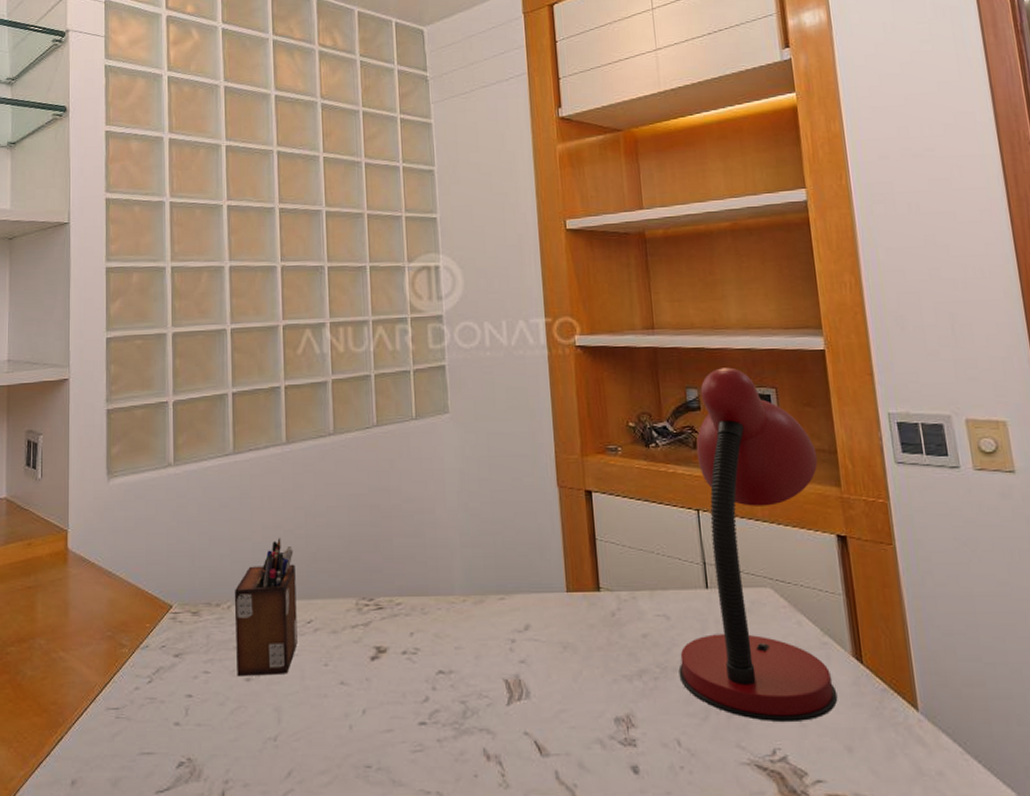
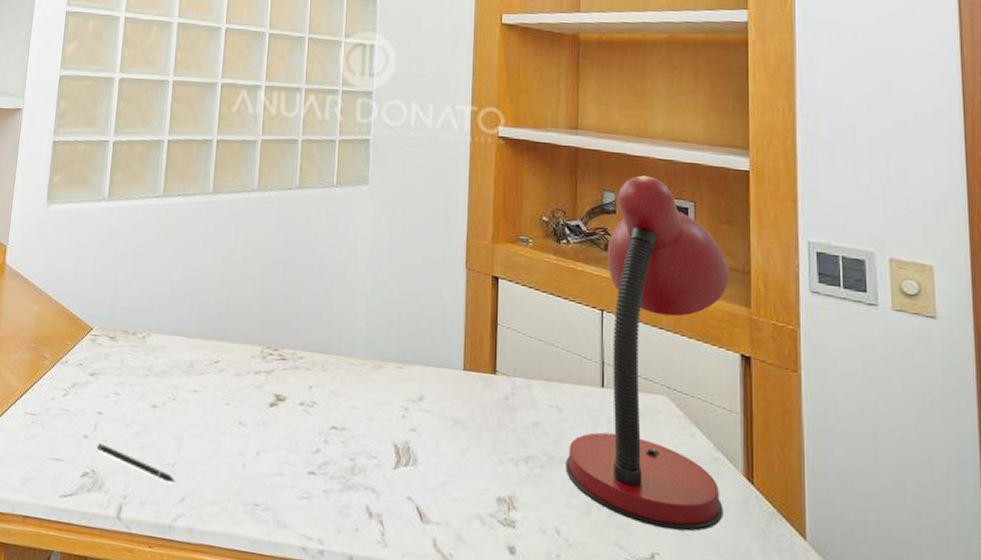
pen: none [190,729,280,759] -> present [96,443,176,483]
desk organizer: present [234,538,298,676] -> none [144,280,209,407]

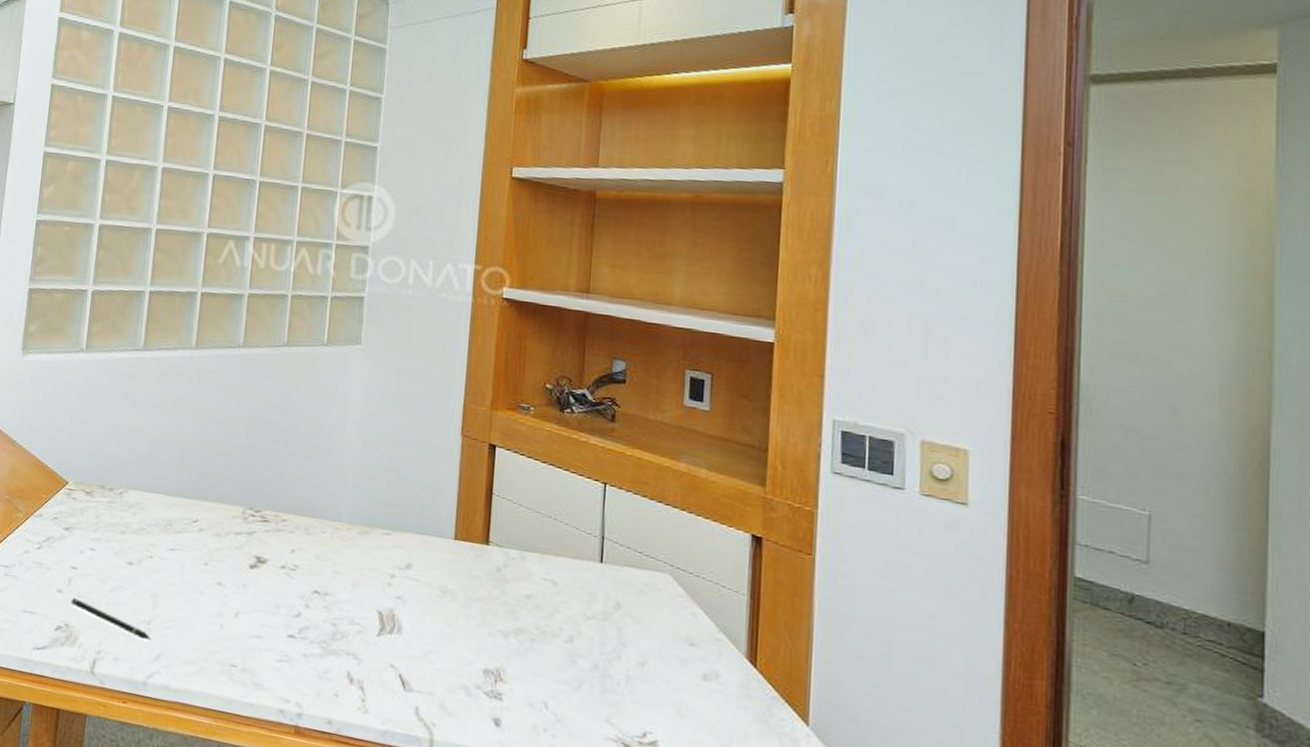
desk lamp: present [565,175,730,532] -> none [557,343,745,712]

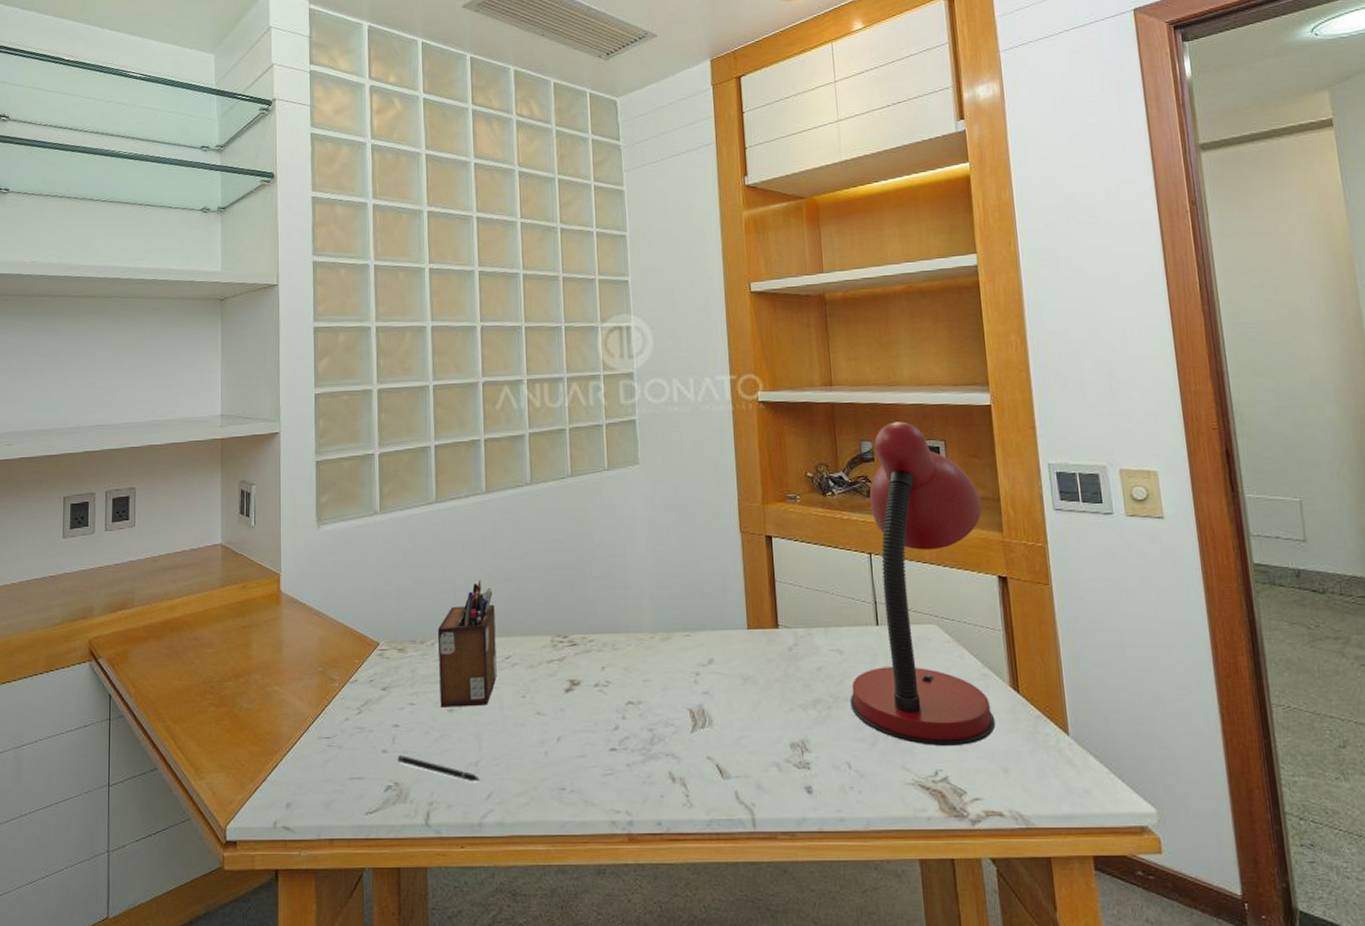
desk organizer: none [120,437,189,565] -> present [437,581,497,707]
desk lamp: none [557,343,745,712] -> present [850,421,996,746]

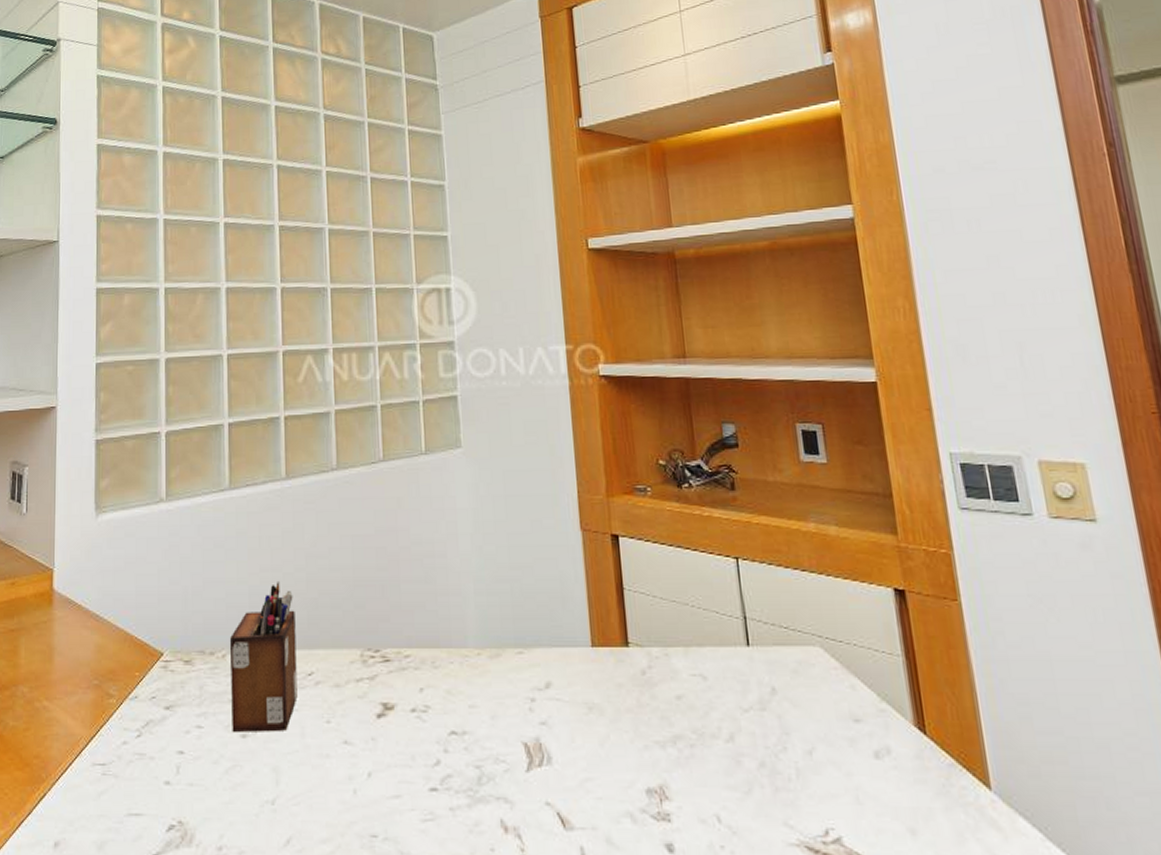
pen: present [397,755,481,782] -> none [181,788,278,824]
desk lamp: present [850,421,996,746] -> none [717,400,899,798]

